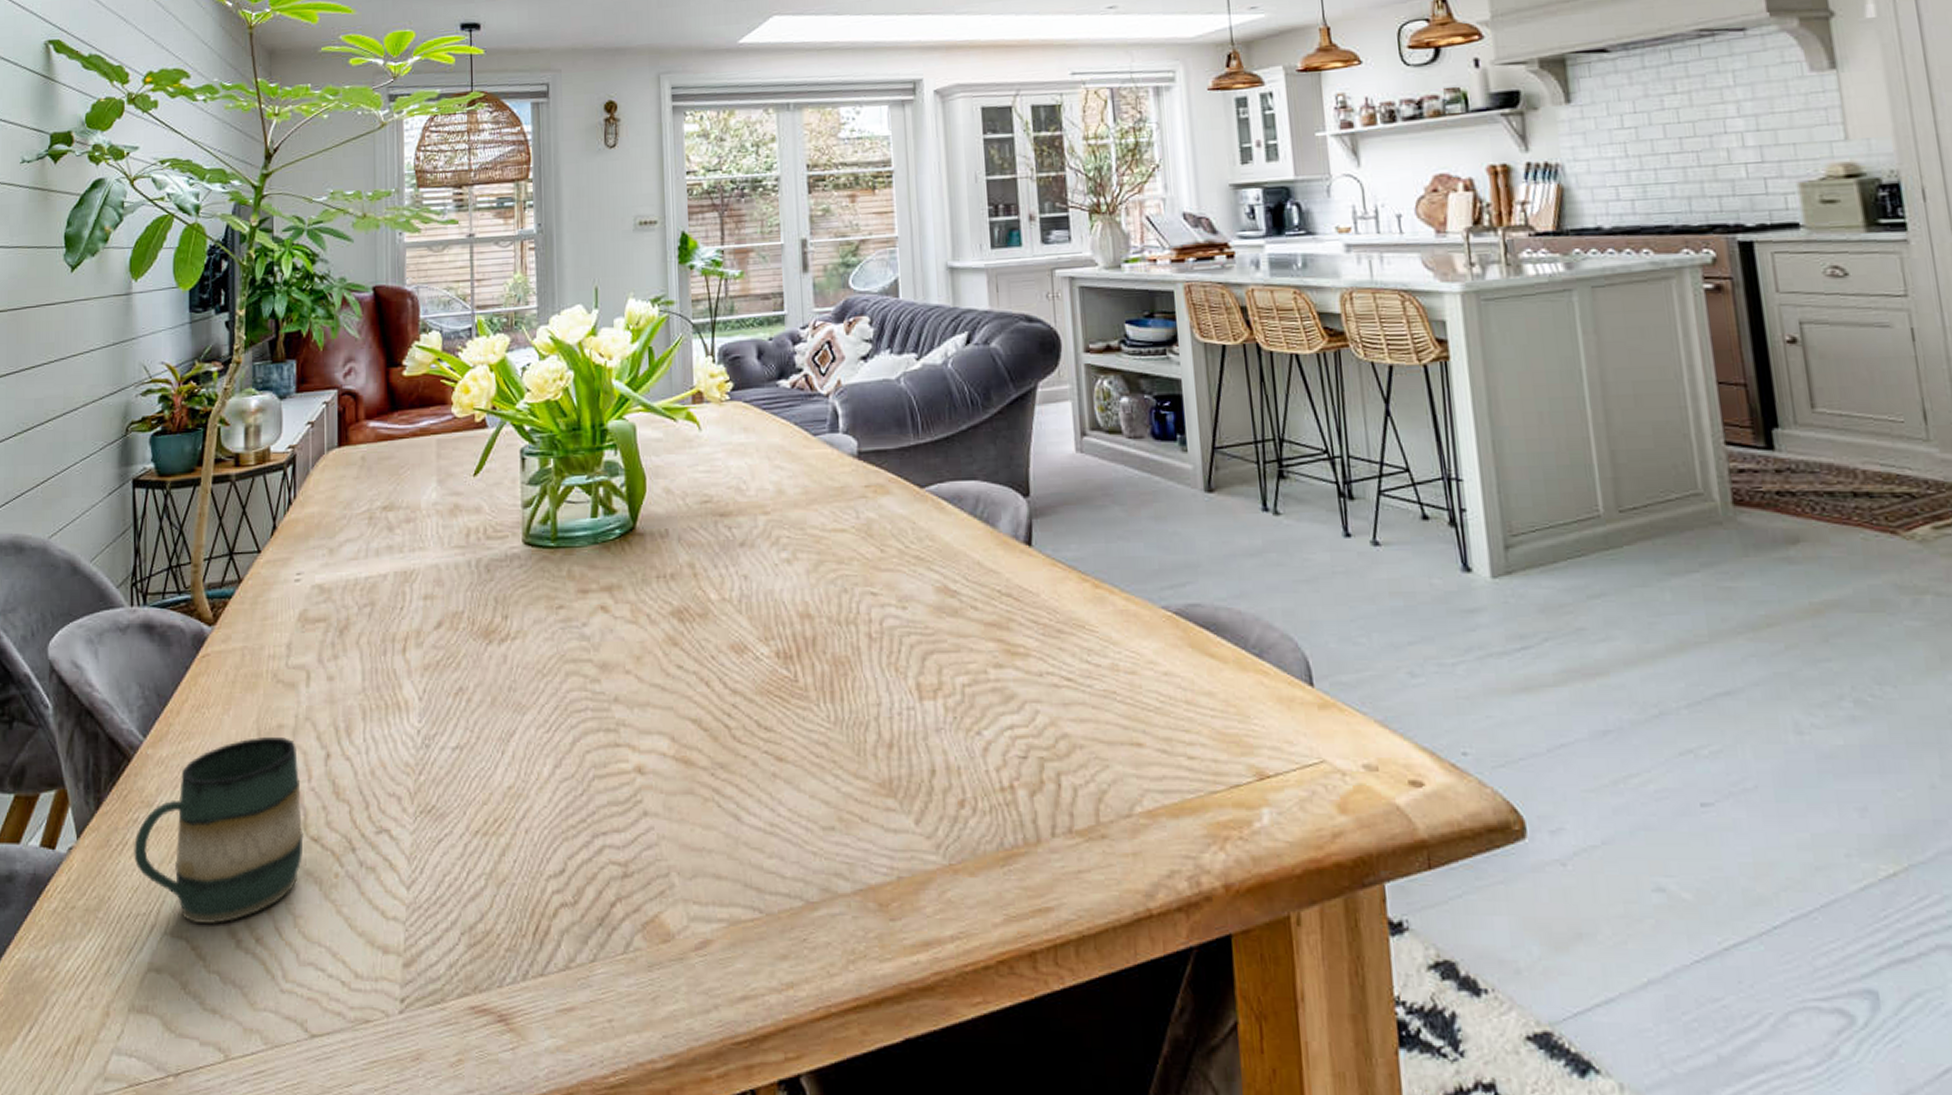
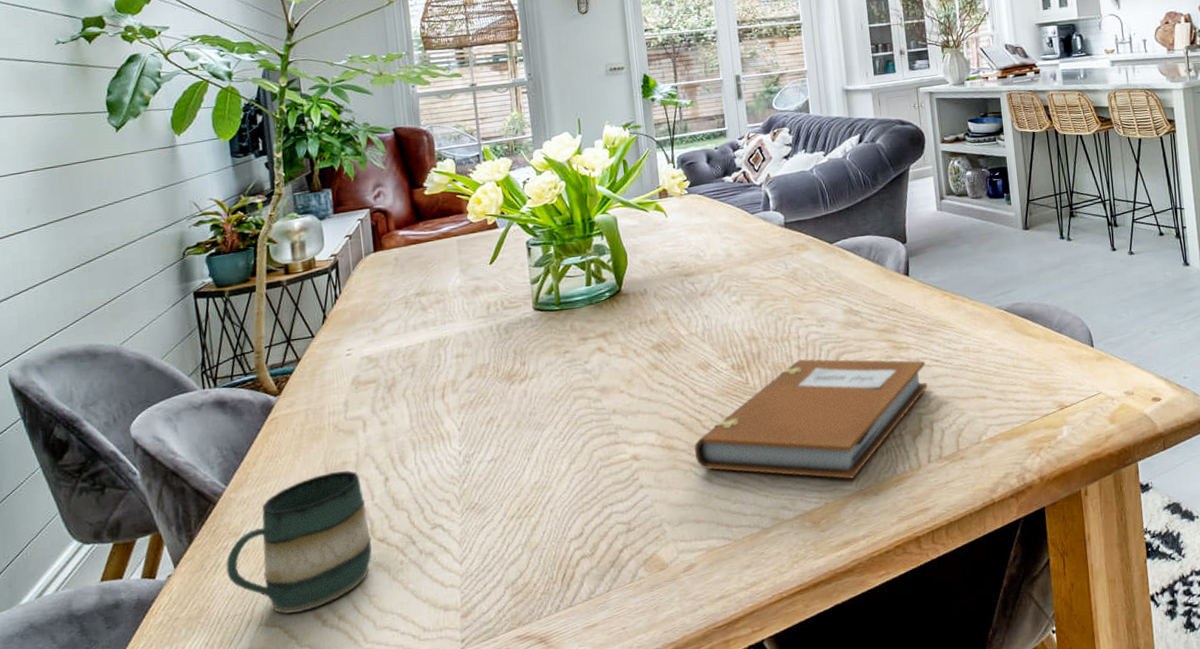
notebook: none [719,655,1055,845] -> present [694,359,928,479]

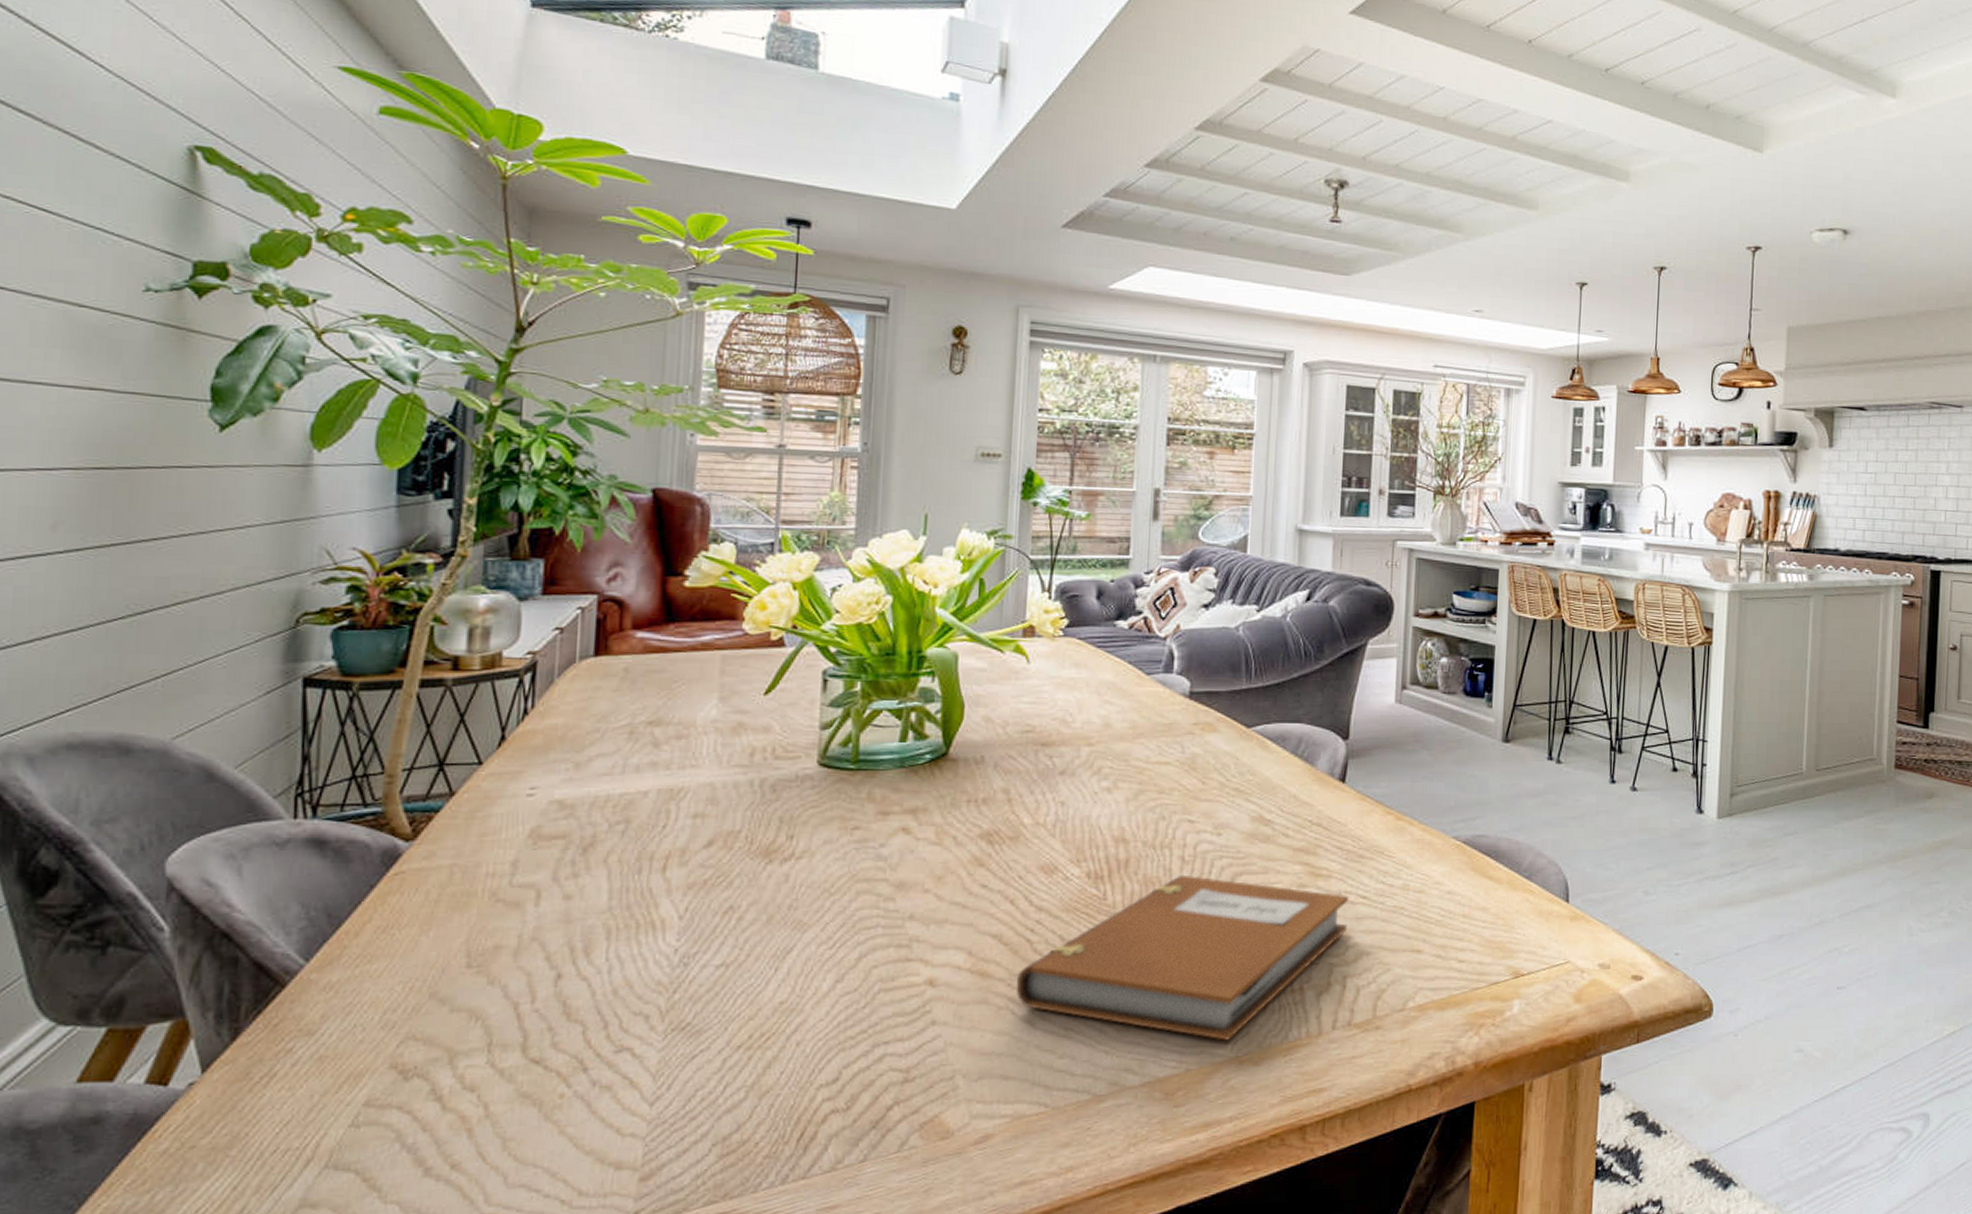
mug: present [225,470,372,615] -> none [283,957,522,1155]

